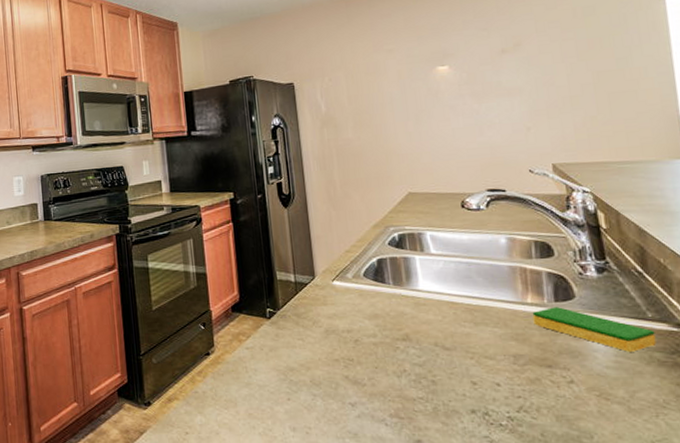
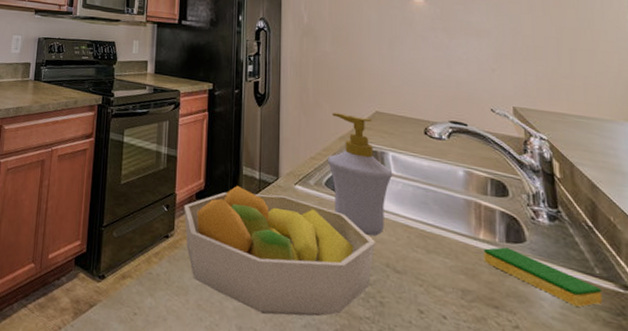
fruit bowl: none [221,291,422,411] -> present [184,185,375,317]
soap bottle: none [362,200,433,319] -> present [328,112,393,236]

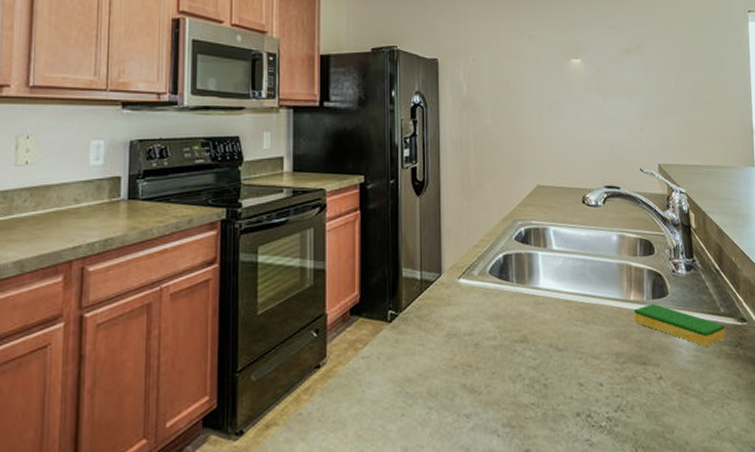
fruit bowl: present [184,185,375,317] -> none [337,291,539,427]
soap bottle: present [328,112,393,236] -> none [491,192,554,319]

